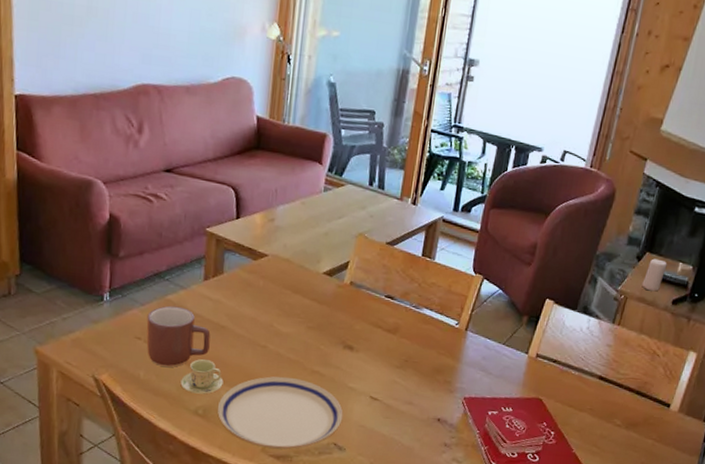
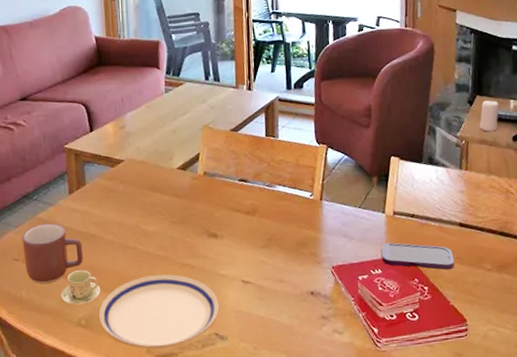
mobile phone: none [515,383,587,419] -> present [381,242,455,270]

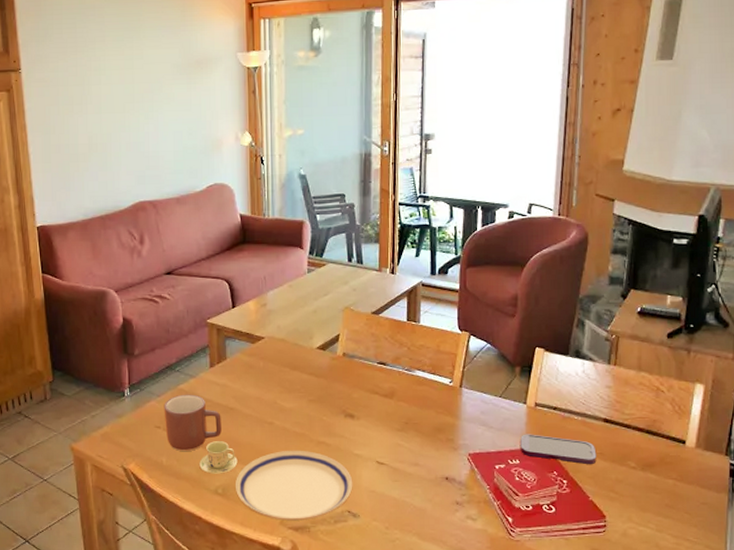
candle: present [479,100,500,132] -> none [632,295,655,328]

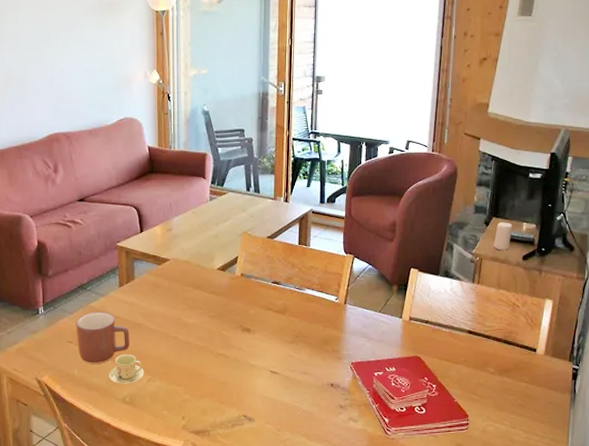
plate: present [236,450,353,521] -> none [142,361,249,425]
mobile phone: present [520,434,597,464] -> none [397,344,462,370]
candle: none [632,295,655,328] -> present [493,222,513,251]

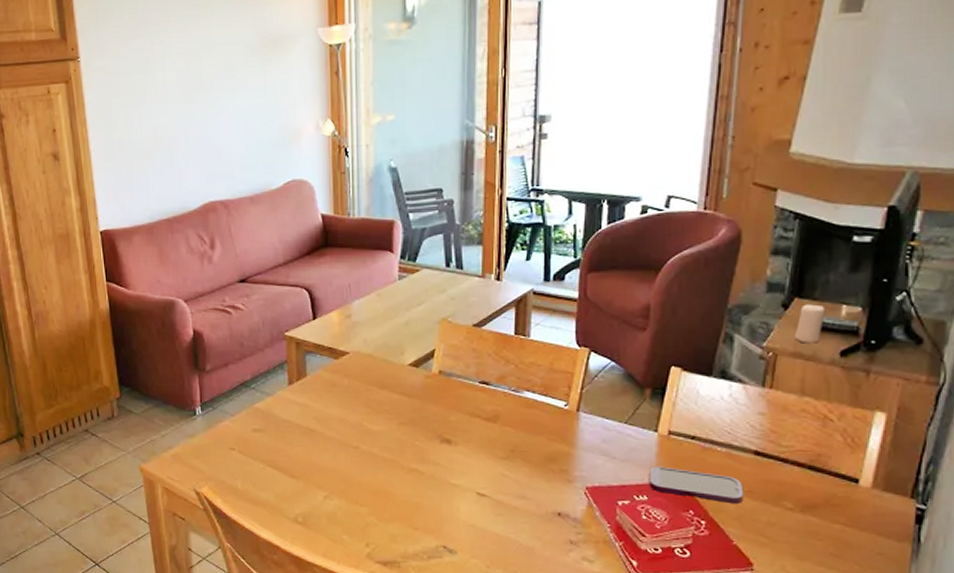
mug: present [76,311,129,365] -> none [238,414,302,476]
cup and saucer: present [109,354,144,384] -> none [277,465,320,501]
mobile phone: none [397,344,462,370] -> present [649,466,744,503]

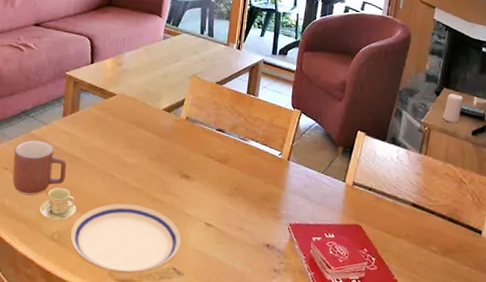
mug: none [238,414,302,476] -> present [12,139,67,196]
cup and saucer: none [277,465,320,501] -> present [39,187,77,220]
plate: none [317,477,449,555] -> present [70,203,181,274]
mobile phone: present [649,466,744,503] -> none [336,210,404,245]

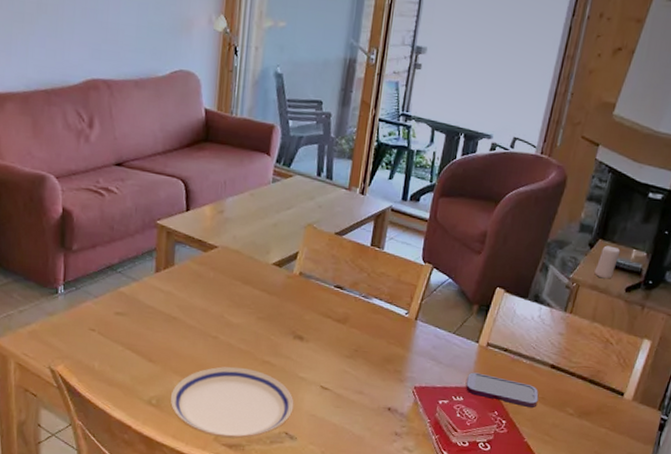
mug: present [12,139,67,196] -> none [100,297,163,359]
cup and saucer: present [39,187,77,220] -> none [134,350,176,385]
mobile phone: none [336,210,404,245] -> present [466,372,539,407]

